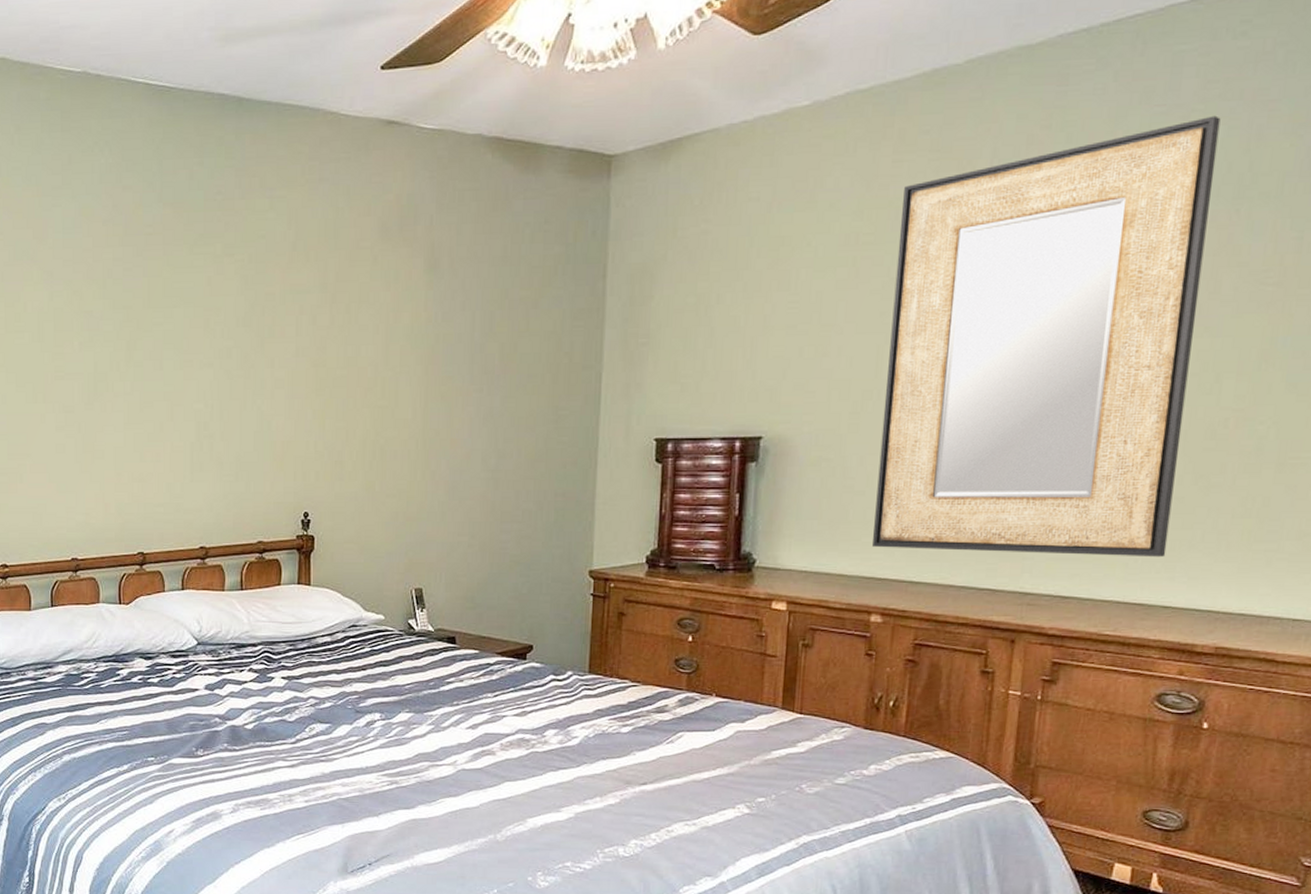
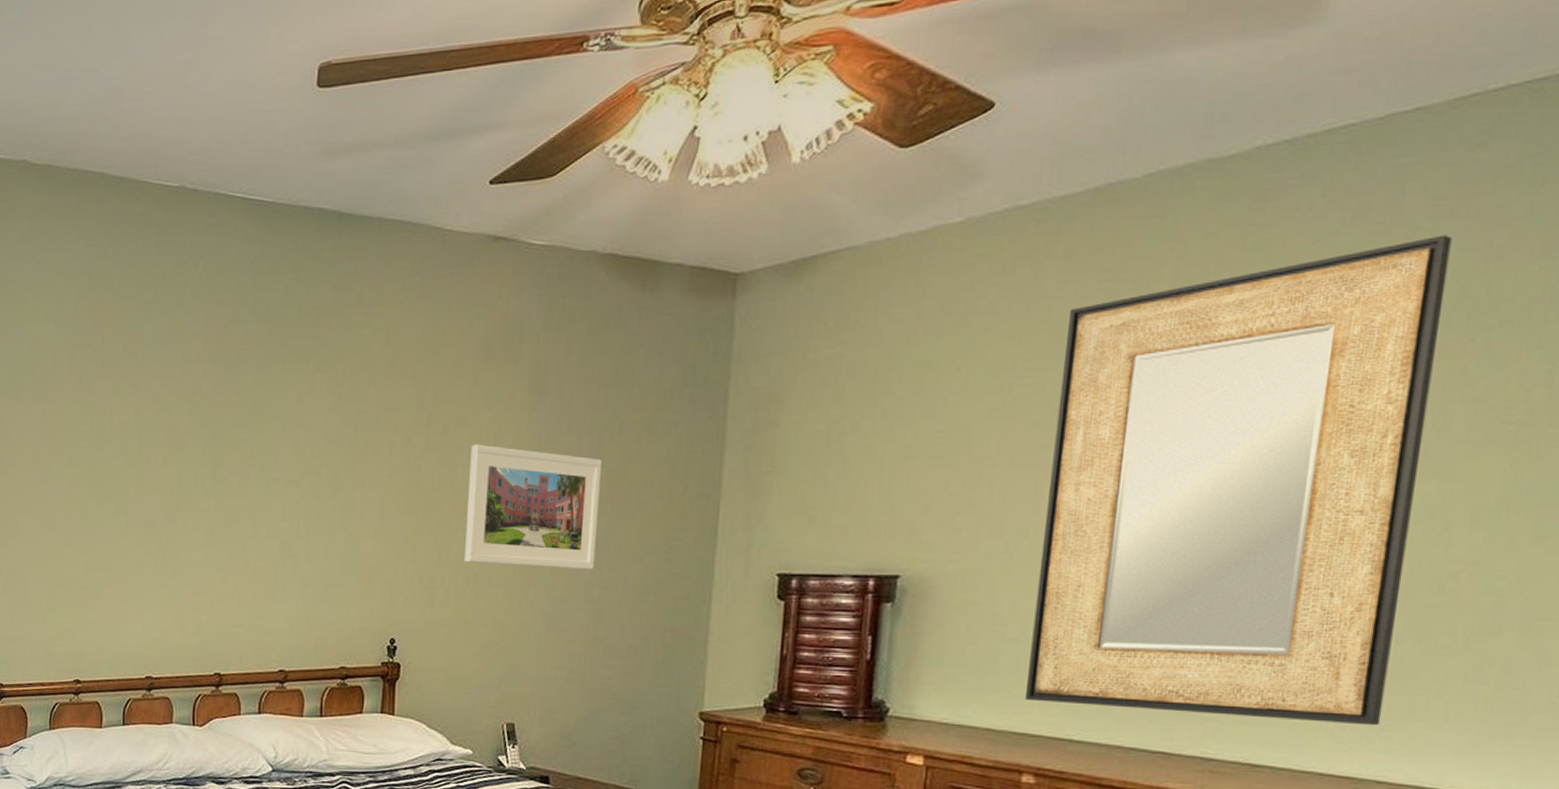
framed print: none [370,323,494,441] -> present [464,444,602,570]

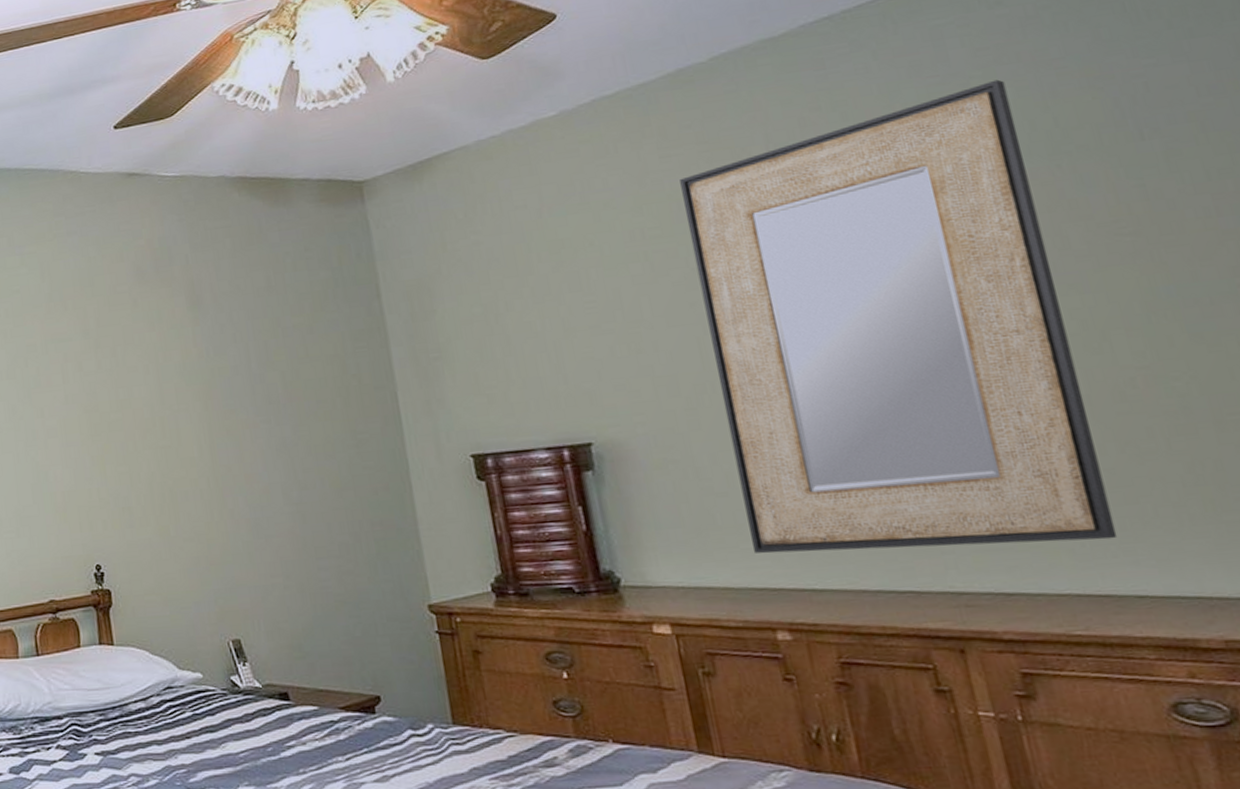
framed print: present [464,444,602,570] -> none [142,362,288,479]

